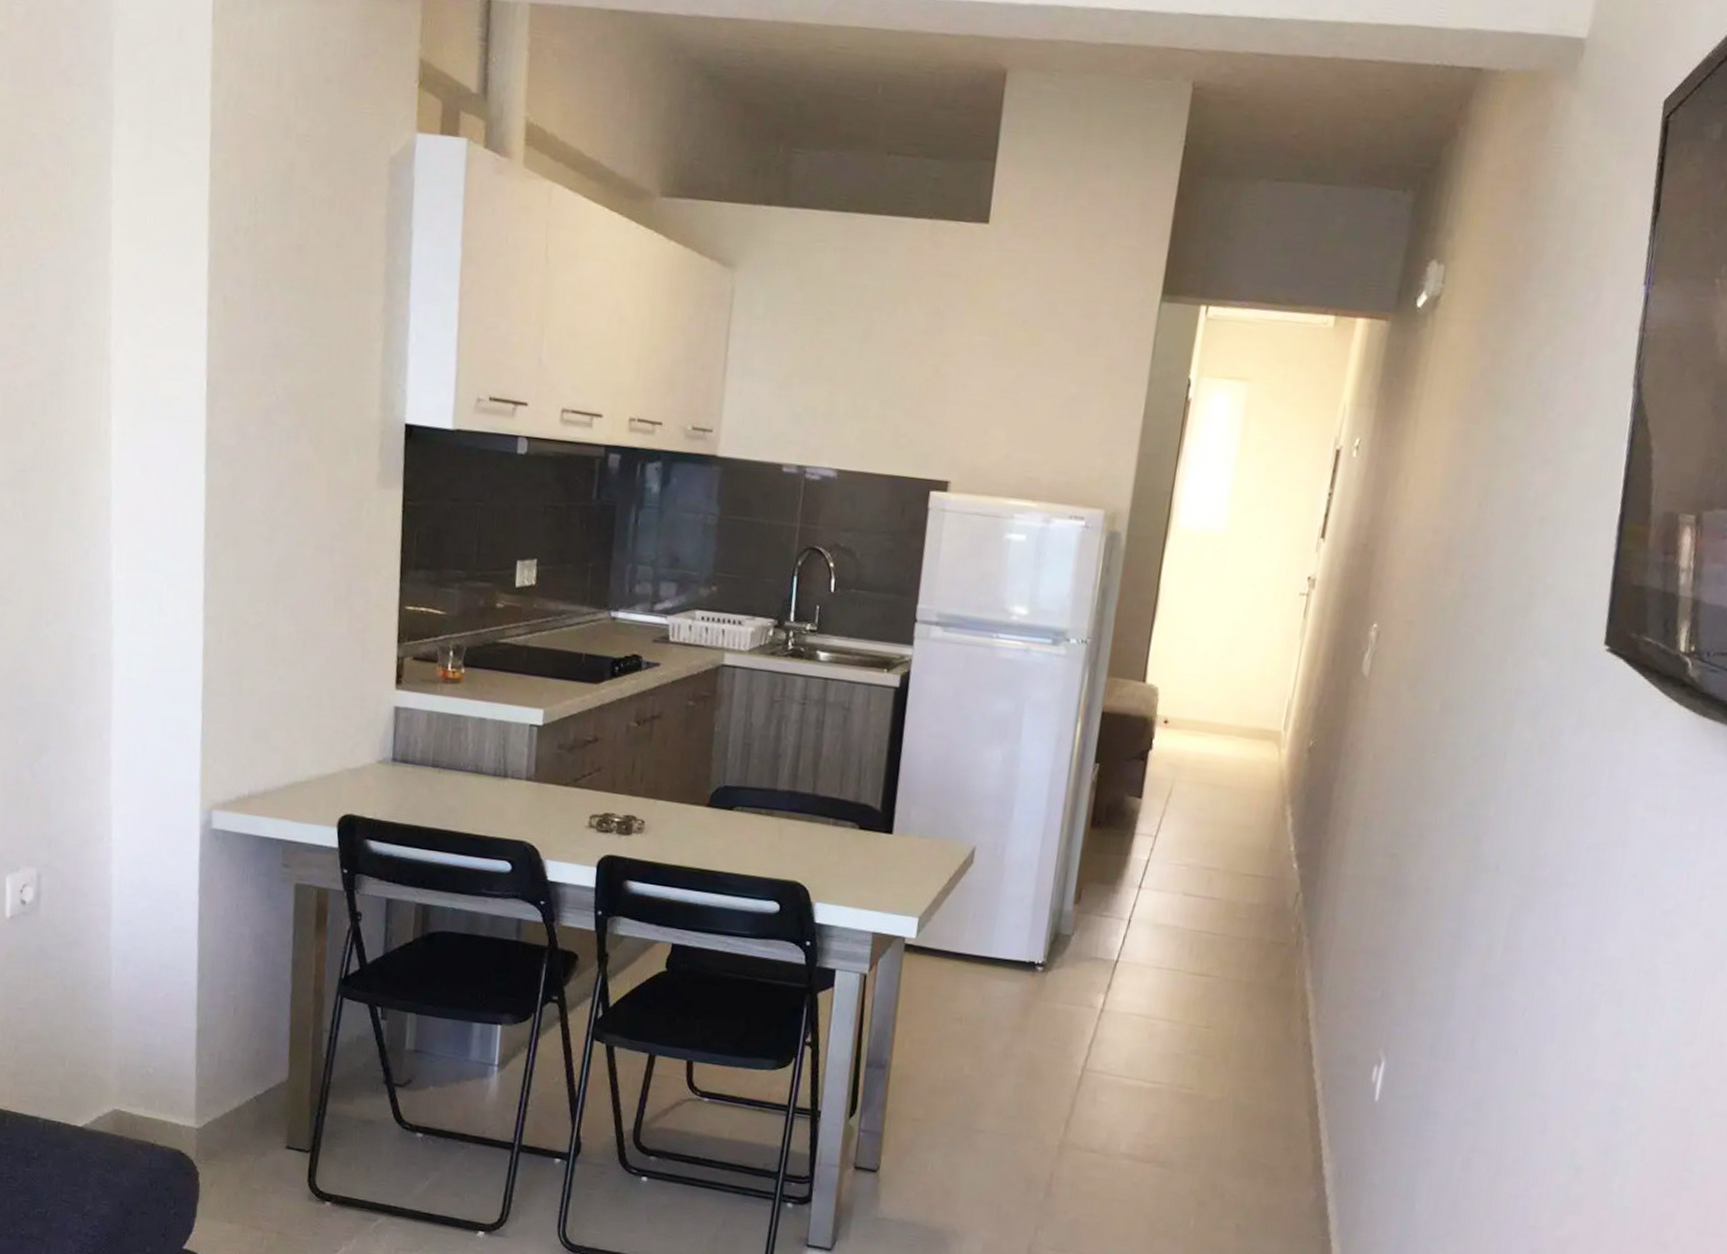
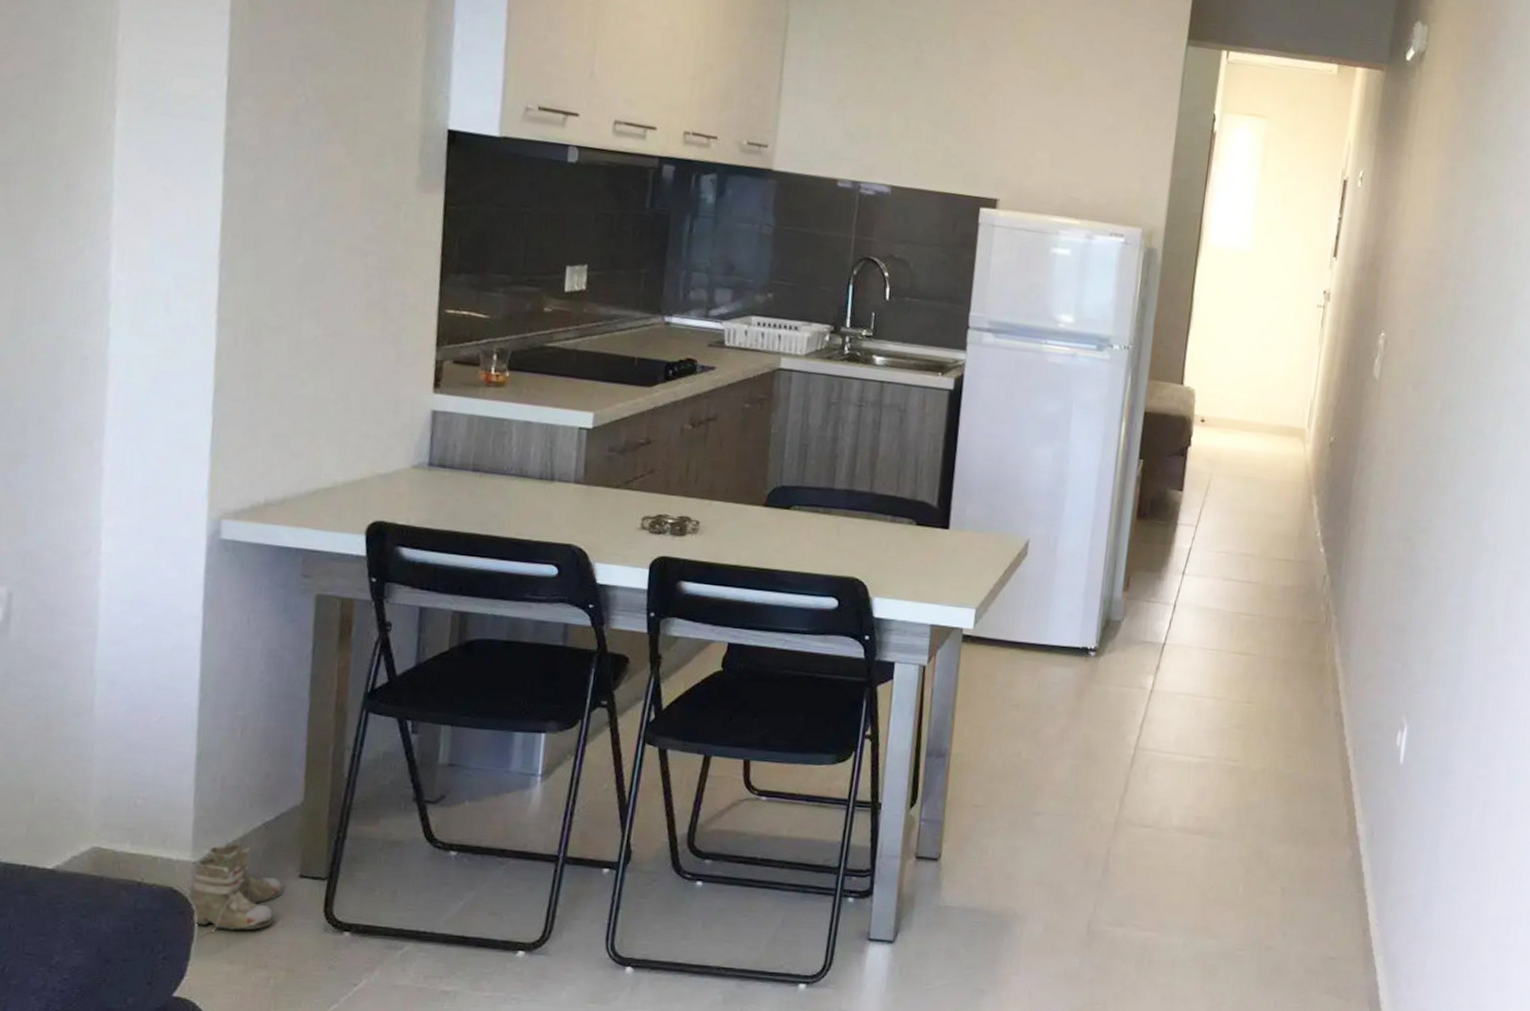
boots: none [195,1113,272,1197] -> present [190,843,282,937]

